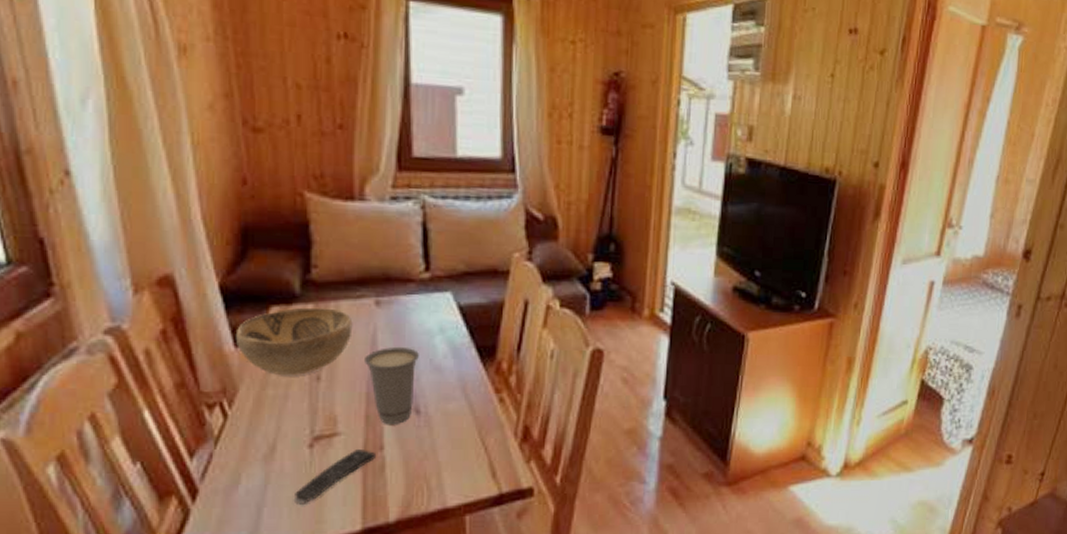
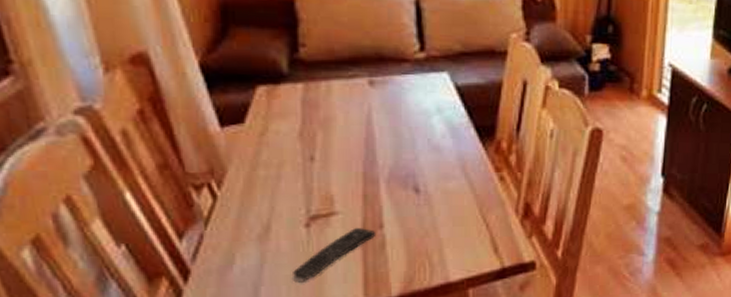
decorative bowl: present [235,307,353,376] -> none [220,87,346,157]
cup: present [365,348,419,424] -> none [360,128,416,203]

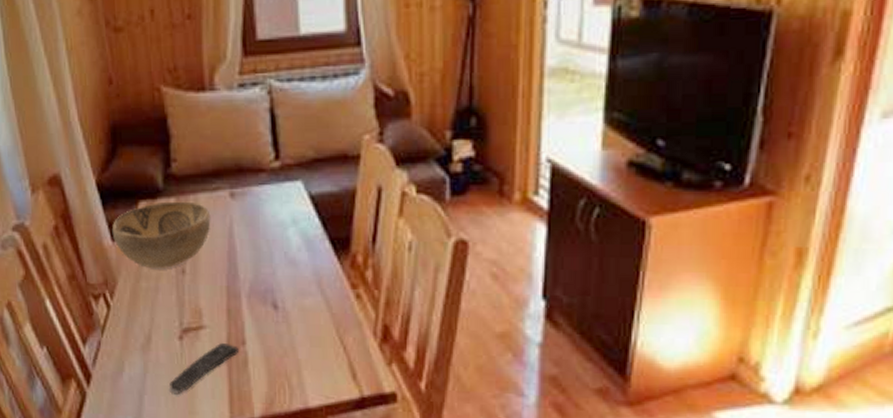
decorative bowl: none [220,87,346,157] -> present [112,201,211,270]

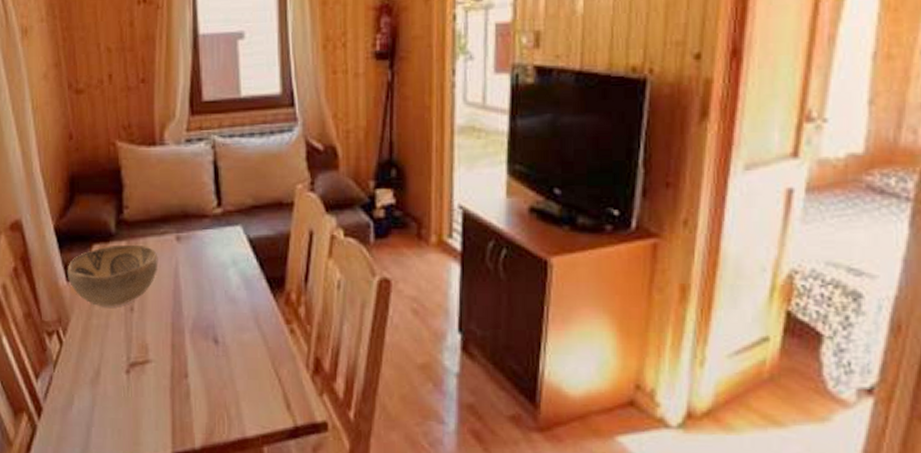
remote control: present [168,343,238,396] -> none [115,377,181,428]

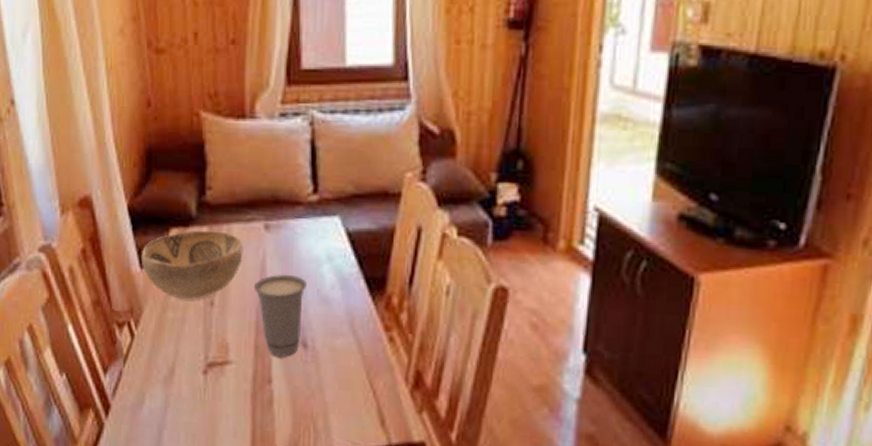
cup: none [169,280,215,353] -> present [254,275,307,357]

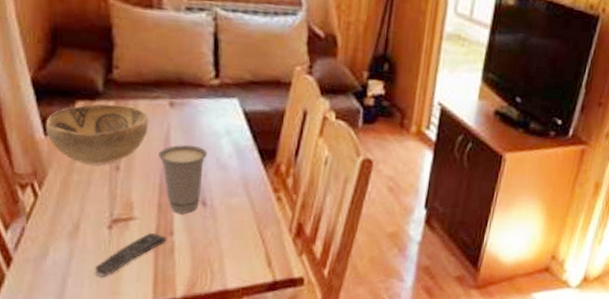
remote control: none [189,380,264,432] -> present [94,233,166,278]

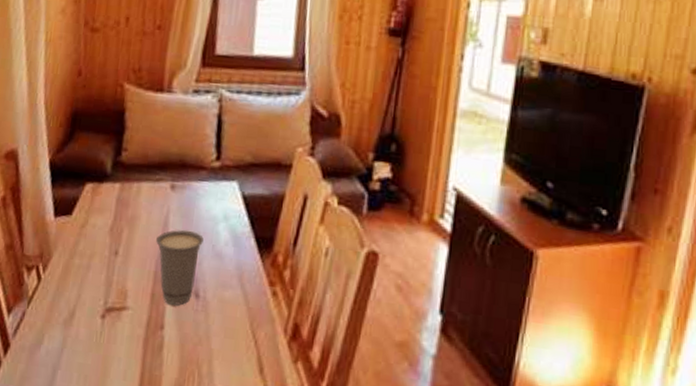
decorative bowl: present [45,103,149,165] -> none [55,186,150,249]
remote control: present [94,233,166,278] -> none [82,325,156,374]

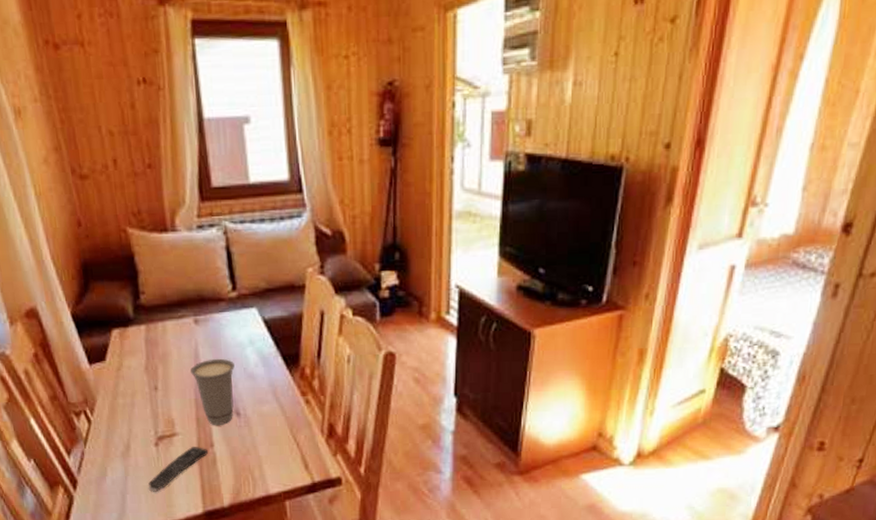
remote control: none [82,325,156,374] -> present [148,447,208,493]

